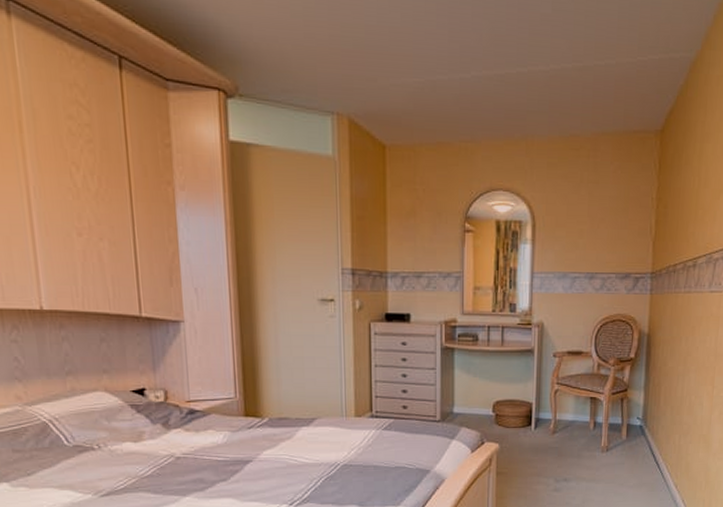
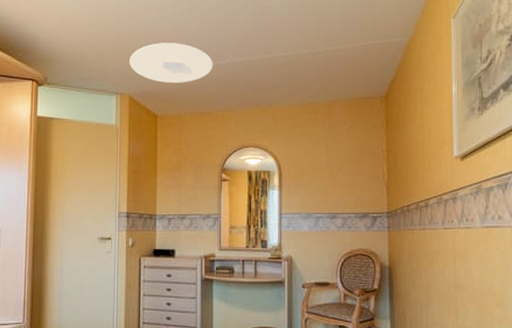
ceiling light: none [347,43,455,102] -> present [130,43,213,83]

